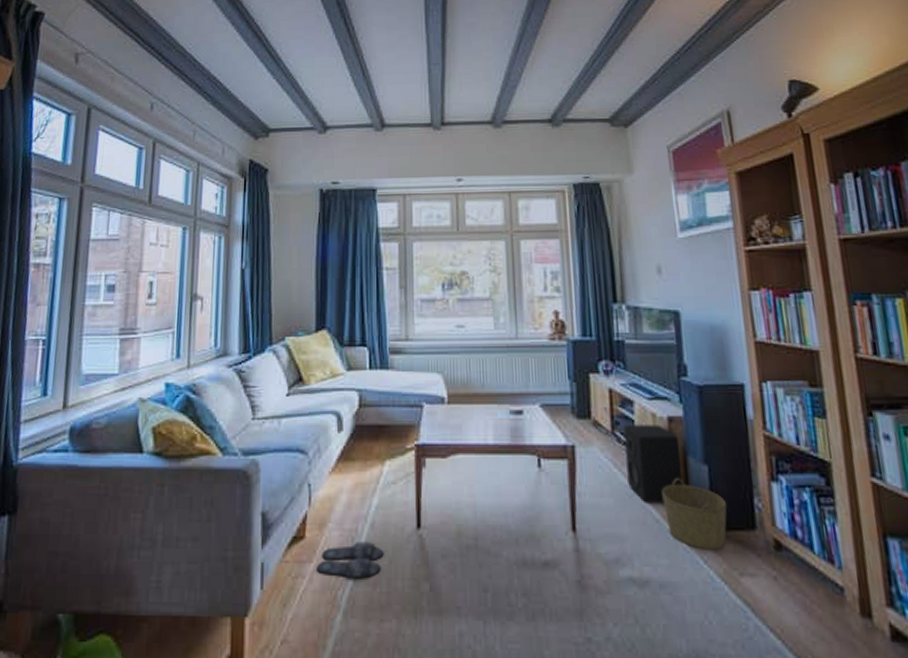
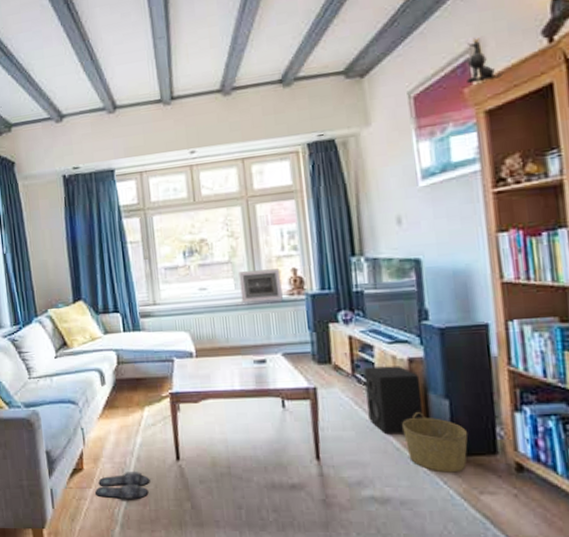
picture frame: none [499,310,543,345] -> present [239,268,283,303]
decorative figurine: none [719,105,751,146] -> present [466,38,504,84]

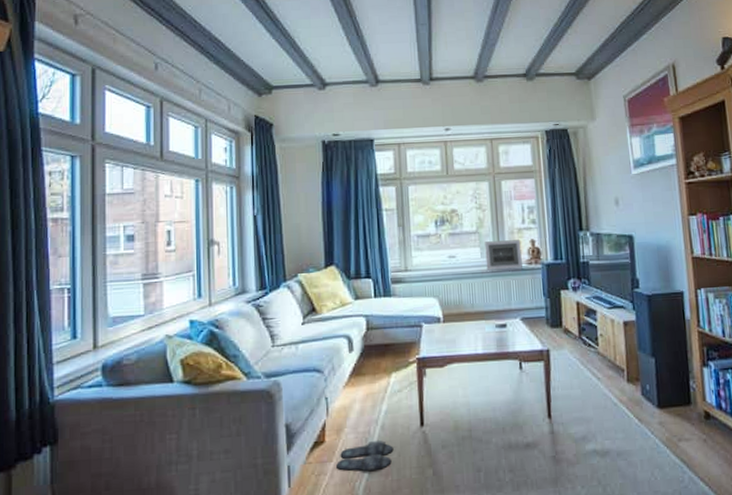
bookshelf speaker: present [363,366,424,435] -> none [588,328,636,392]
basket: present [402,411,469,473] -> none [619,369,670,424]
decorative figurine: present [466,38,504,84] -> none [666,59,692,95]

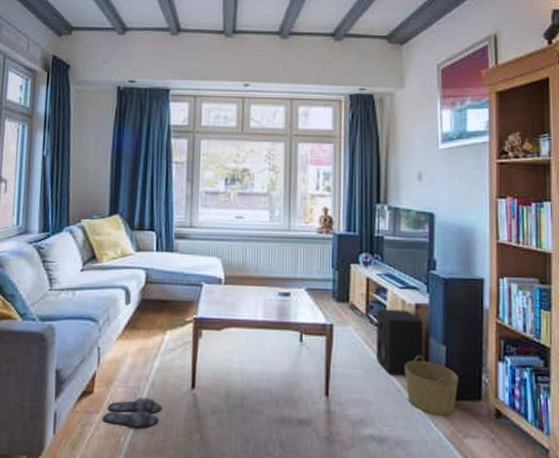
picture frame: present [485,240,522,271] -> none [274,205,313,237]
bookshelf speaker: none [588,328,636,392] -> present [376,309,422,377]
basket: none [619,369,670,424] -> present [405,354,459,416]

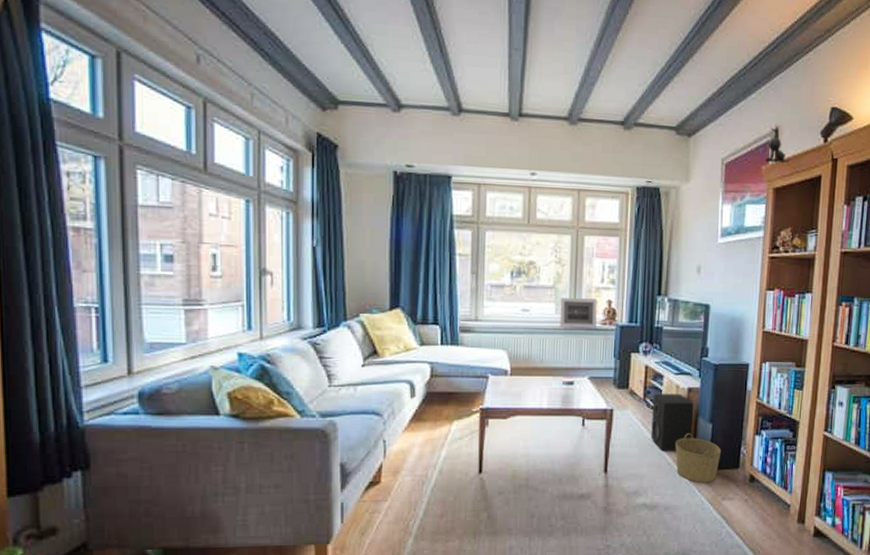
slippers: present [103,398,162,429] -> none [391,484,450,512]
picture frame: none [274,205,313,237] -> present [560,298,597,328]
decorative figurine: none [484,29,513,67] -> present [765,125,791,163]

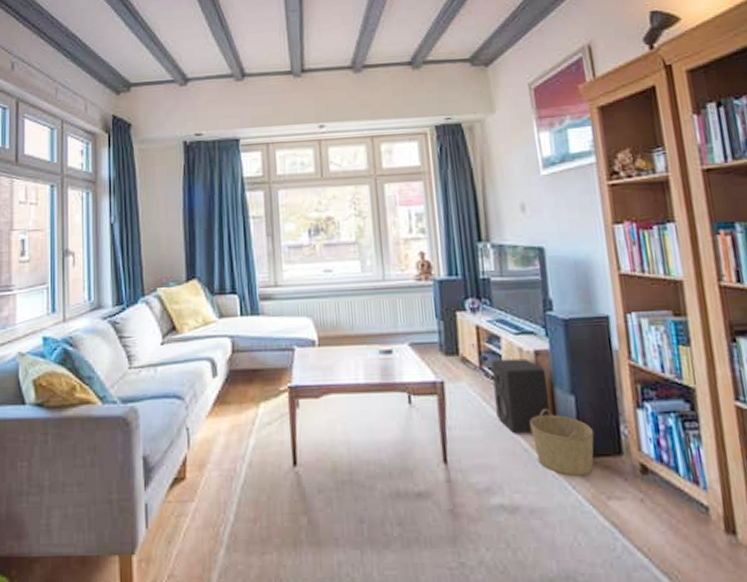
picture frame: present [560,298,597,328] -> none [365,252,410,287]
decorative figurine: present [765,125,791,163] -> none [580,39,613,81]

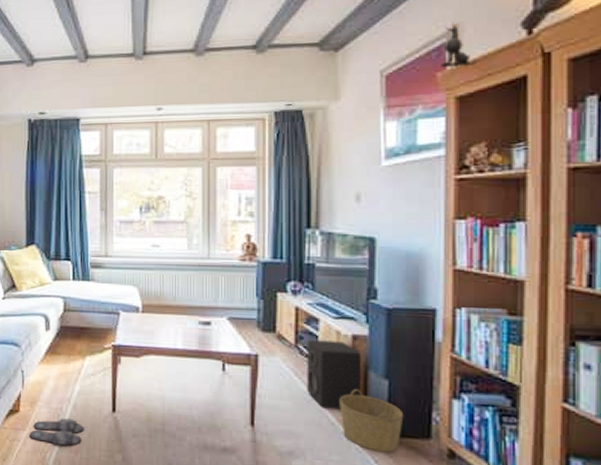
slippers: none [198,480,263,516] -> present [29,418,84,447]
decorative figurine: none [580,39,613,81] -> present [441,23,479,68]

